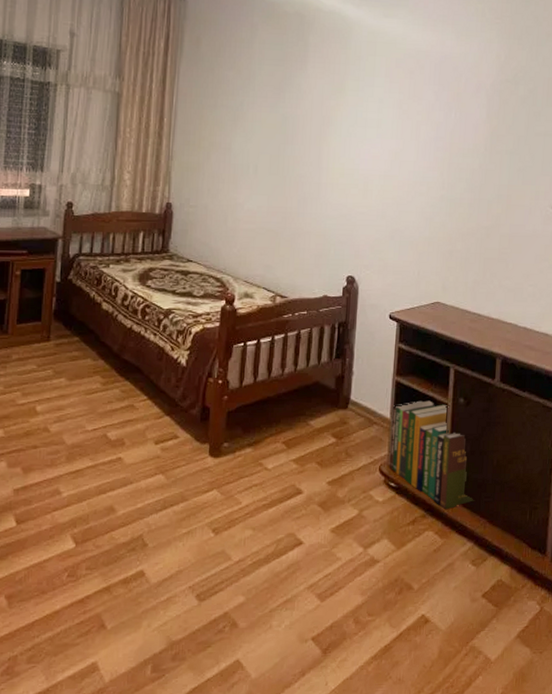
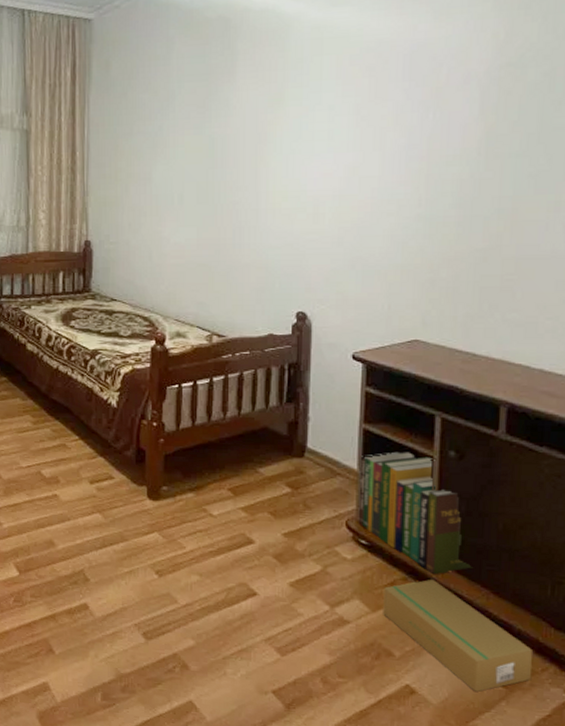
box: none [406,515,516,613] -> present [383,580,532,692]

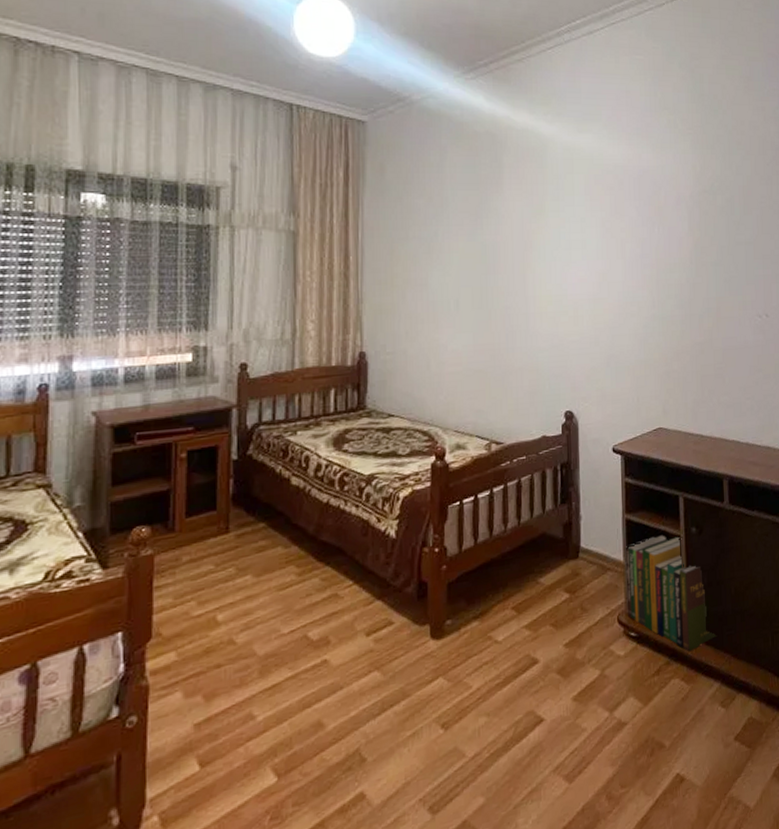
box: present [383,580,532,692] -> none [652,657,767,760]

